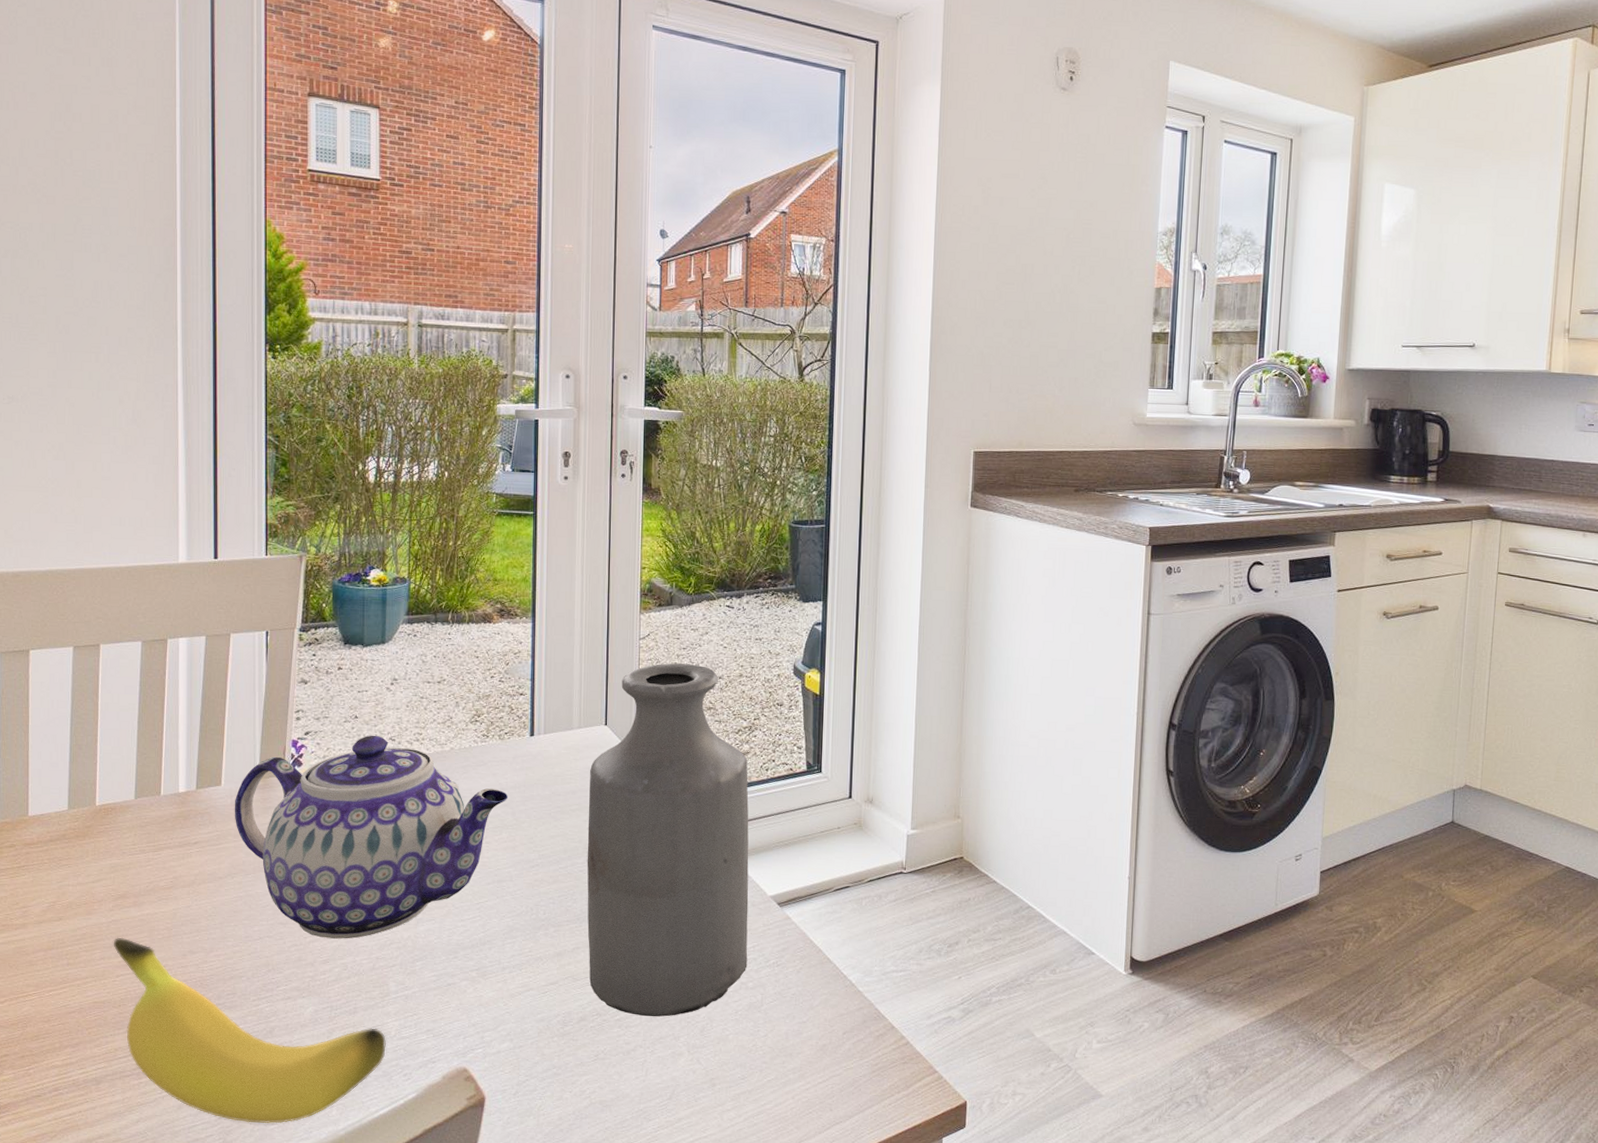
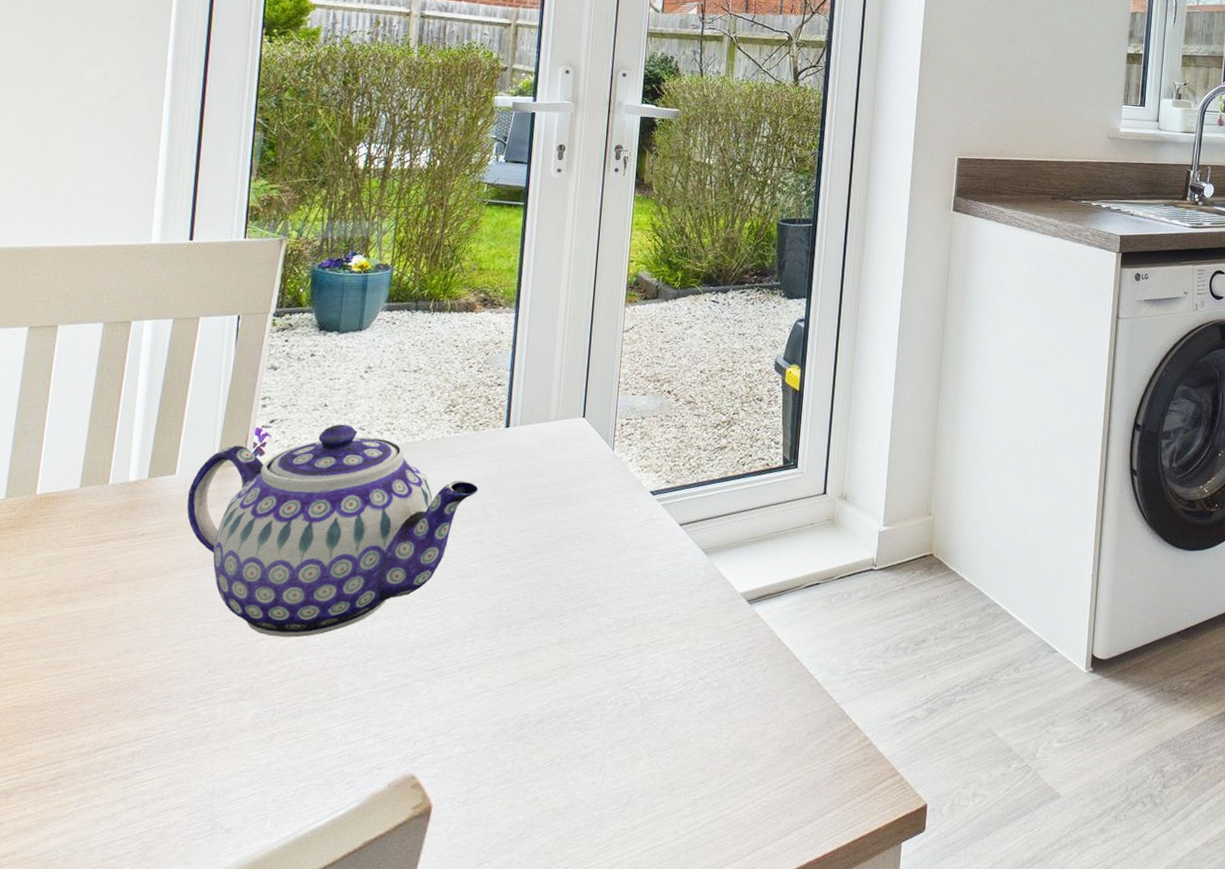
banana: present [113,937,386,1123] -> none [40,636,330,838]
bottle: present [587,663,749,1017] -> none [550,356,725,719]

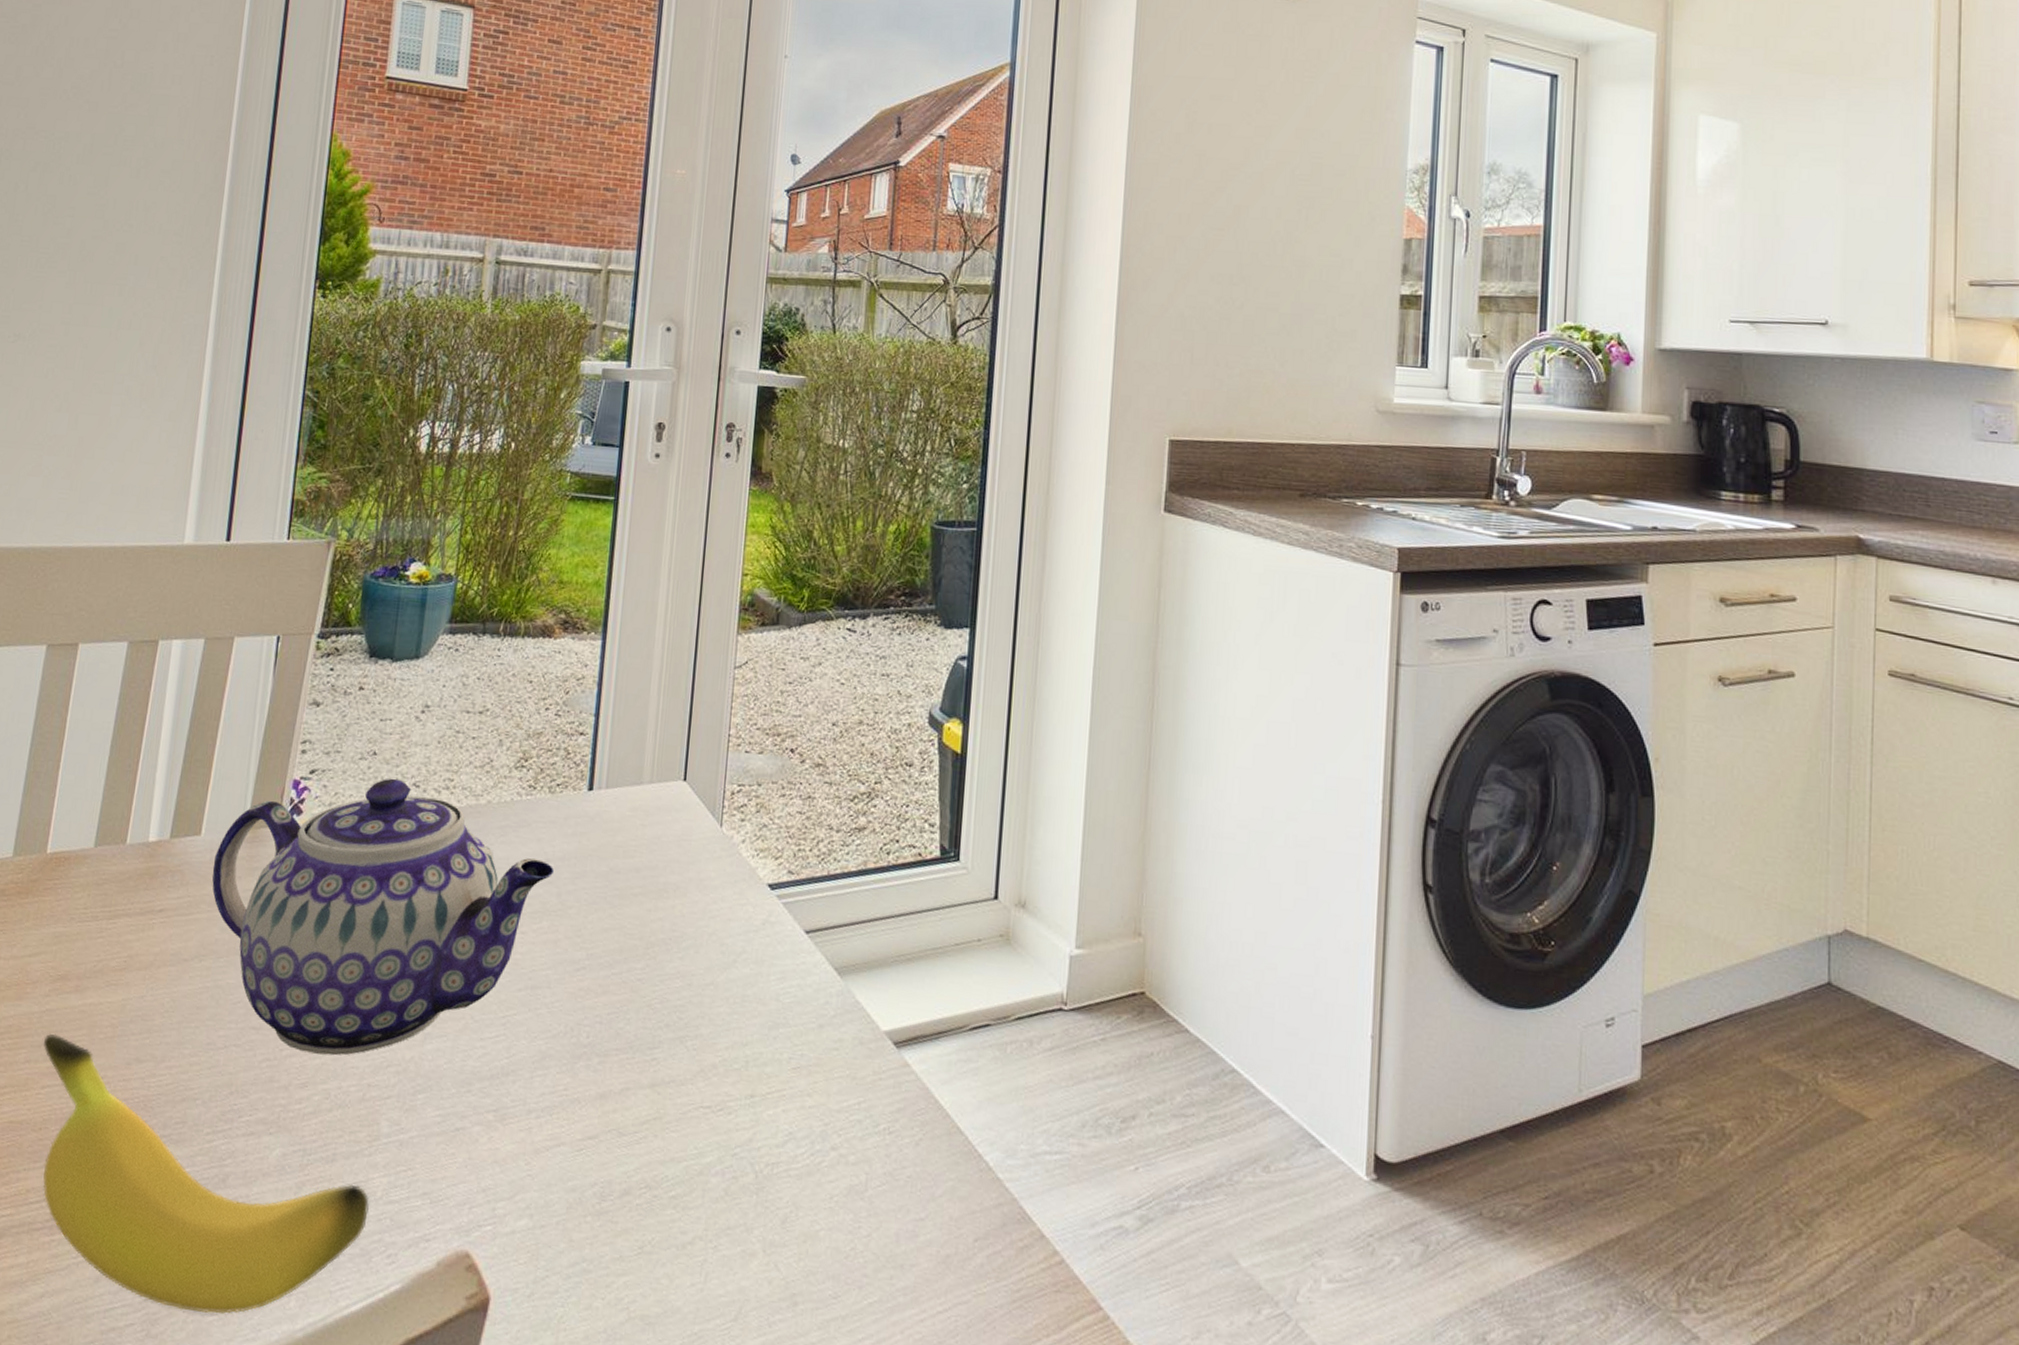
banana: none [40,636,330,838] -> present [43,1033,369,1314]

